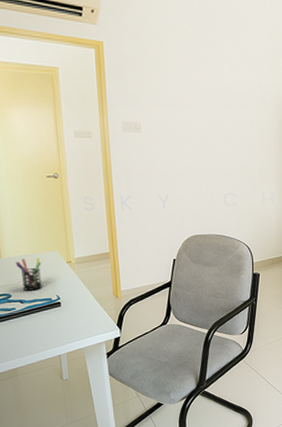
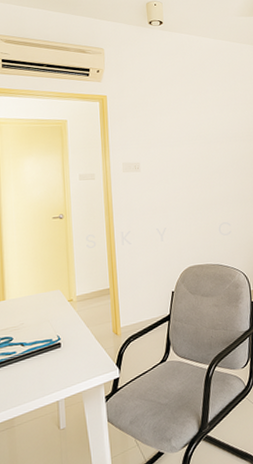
pen holder: present [15,257,42,291] -> none [19,297,44,333]

